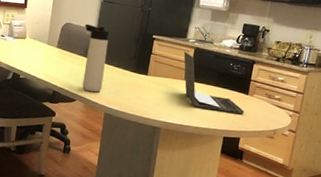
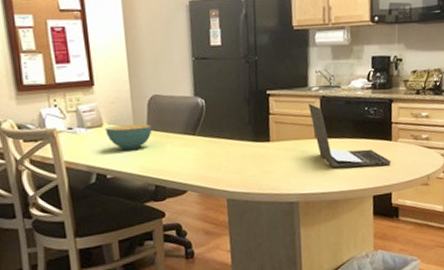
cereal bowl: none [26,40,61,60] -> present [105,124,152,150]
thermos bottle: present [82,24,110,93] -> none [178,91,217,178]

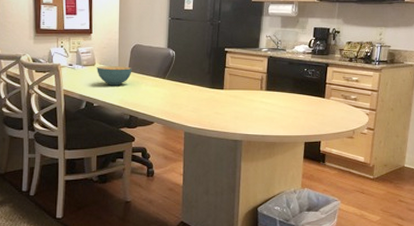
laptop: present [308,103,392,168] -> none [258,61,323,117]

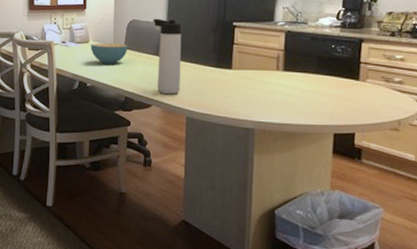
thermos bottle: none [155,43,181,113] -> present [153,18,182,95]

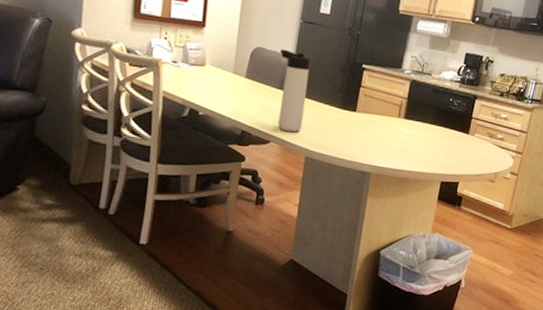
cereal bowl: present [90,43,128,64] -> none [206,67,250,93]

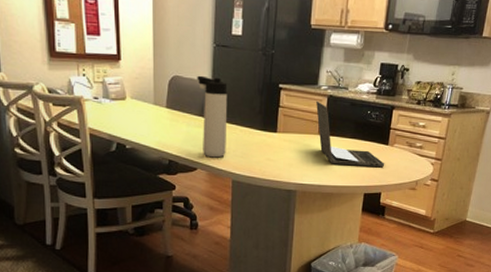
laptop: none [398,84,465,156] -> present [316,100,385,167]

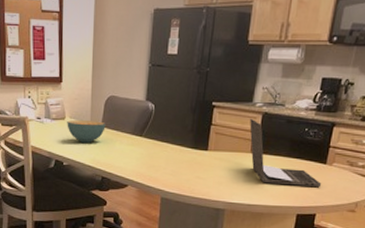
cereal bowl: none [128,101,170,125] -> present [67,120,106,143]
thermos bottle: present [197,75,228,158] -> none [132,95,161,175]

